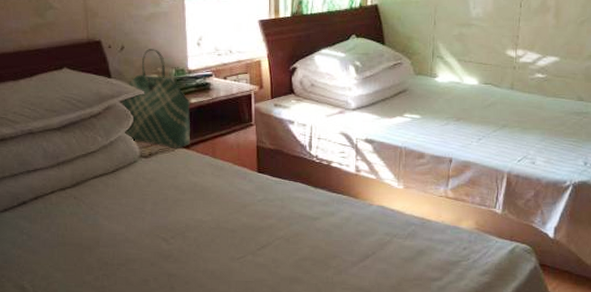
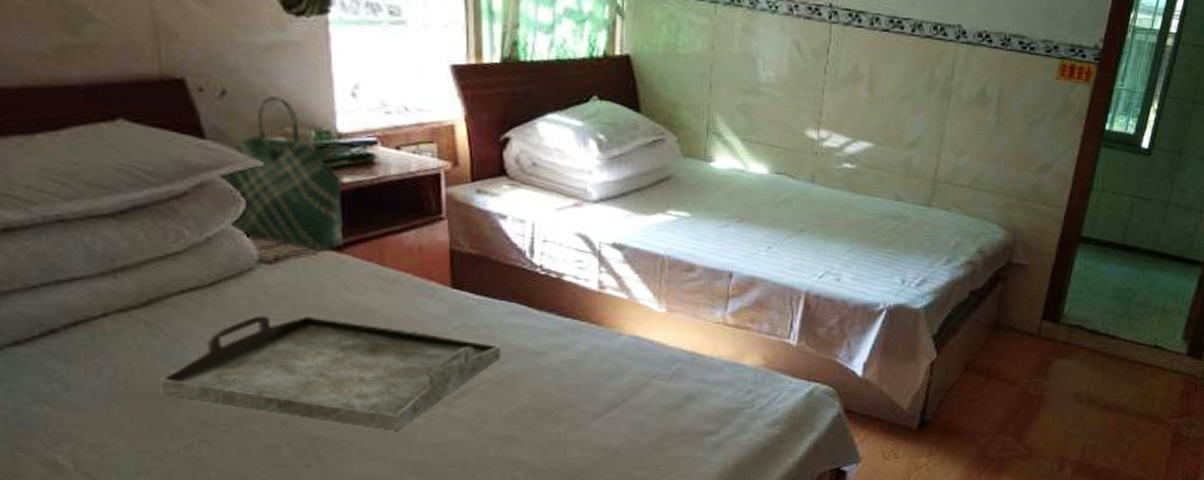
serving tray: none [80,191,289,271] -> present [158,314,500,430]

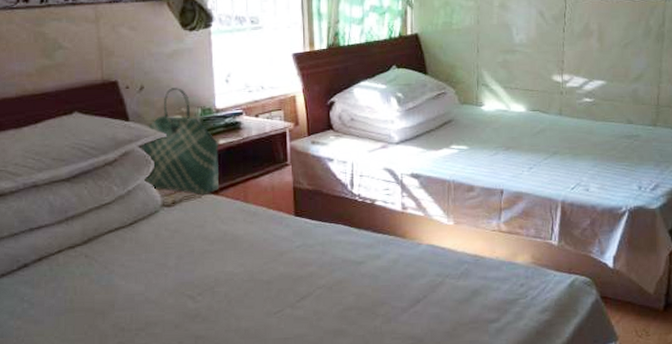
serving tray: present [158,314,500,430] -> none [92,244,331,329]

